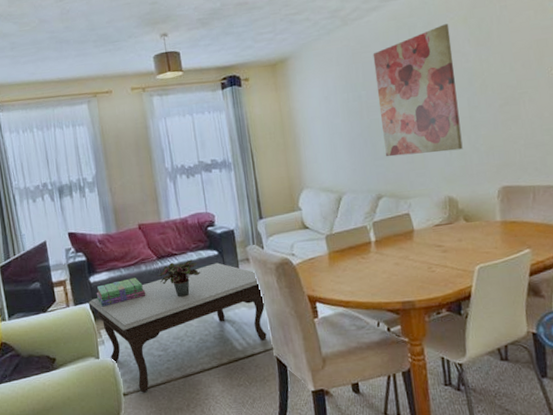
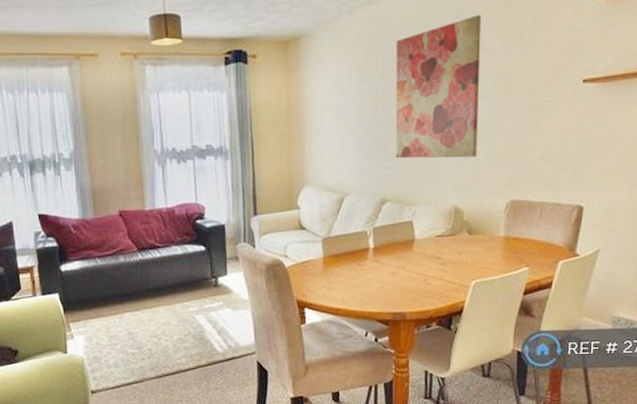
coffee table: present [88,262,267,393] -> none [58,259,251,391]
stack of books: present [96,278,146,307] -> none [67,269,123,299]
potted plant: present [155,259,201,297] -> none [134,254,185,294]

